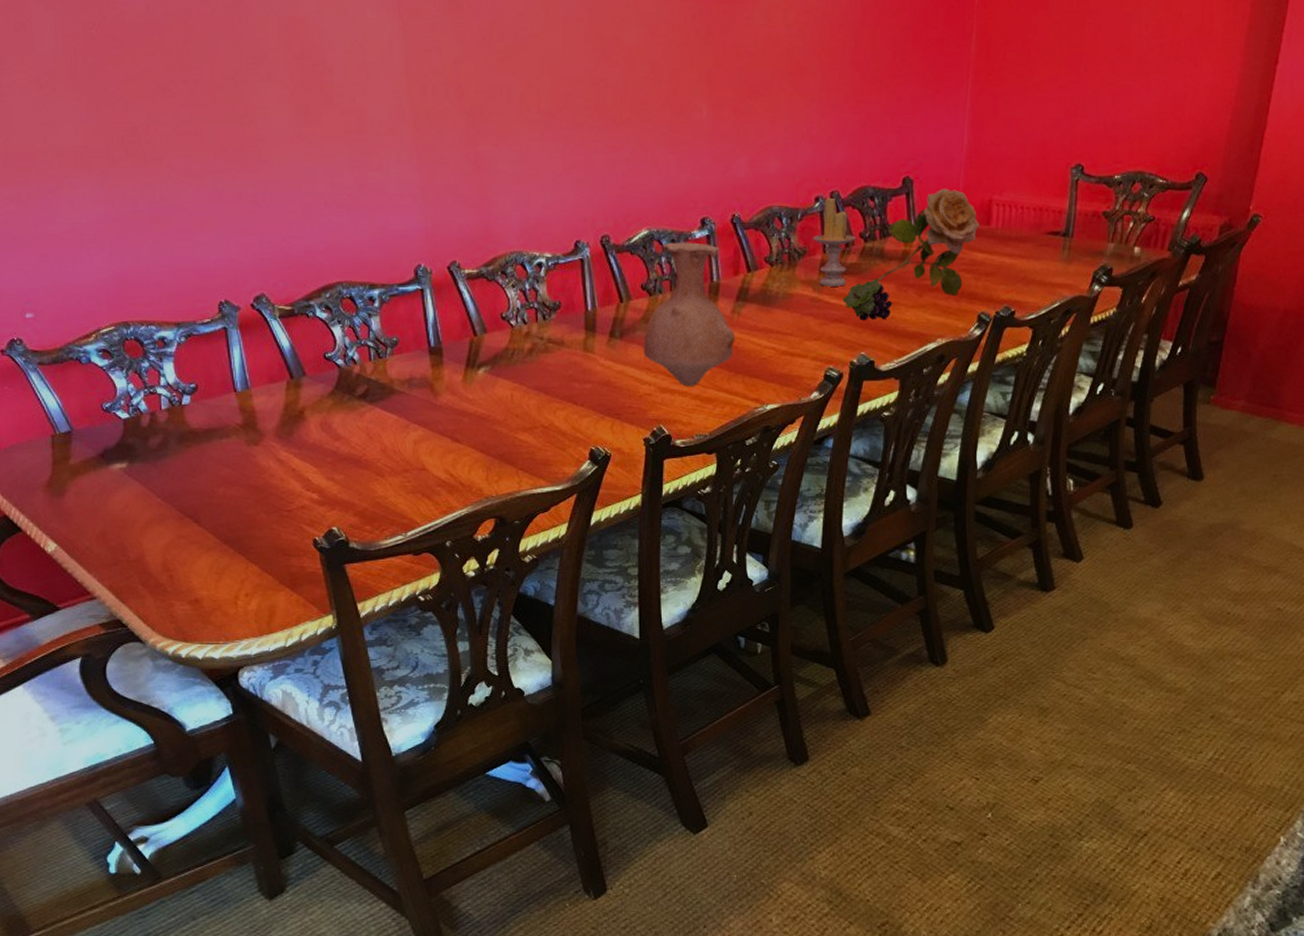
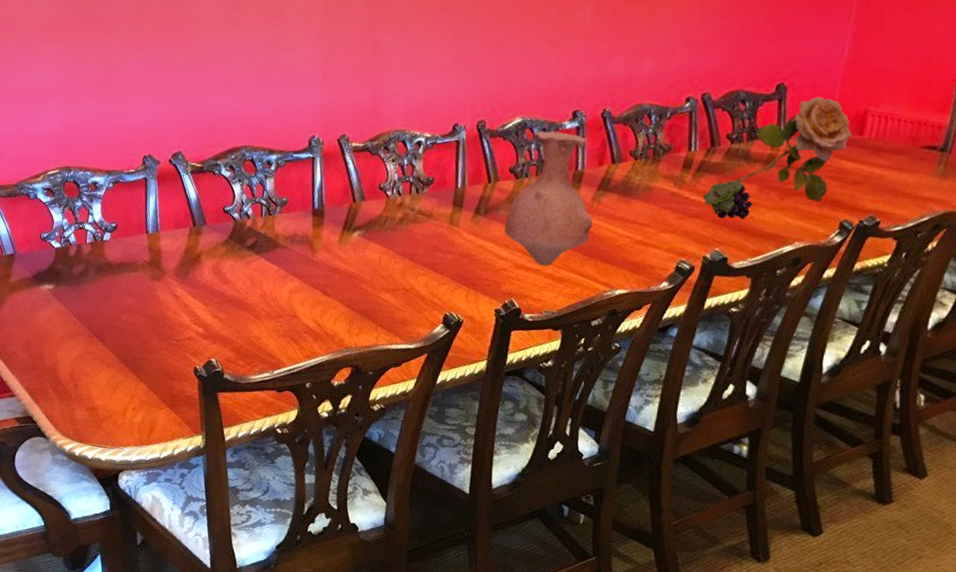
candle: present [813,197,856,286] -> none [679,98,723,184]

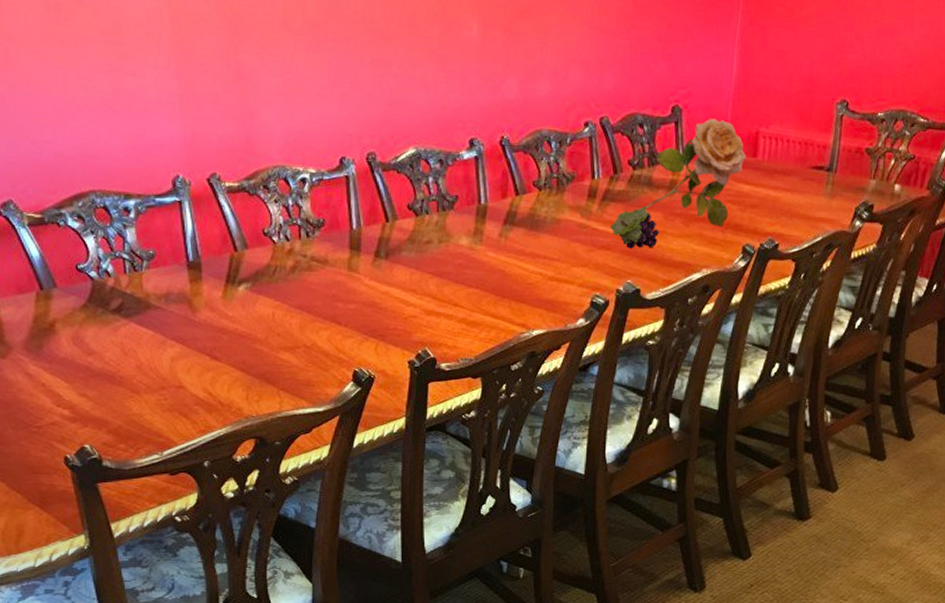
vase: present [504,131,593,266] -> none [408,162,502,310]

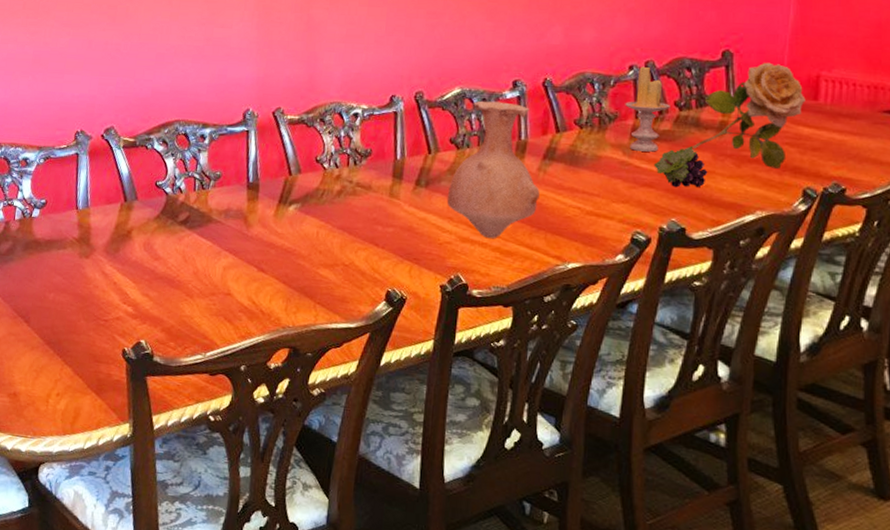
vase: none [408,162,502,310] -> present [446,101,540,239]
candle: none [581,122,624,213] -> present [625,66,670,152]

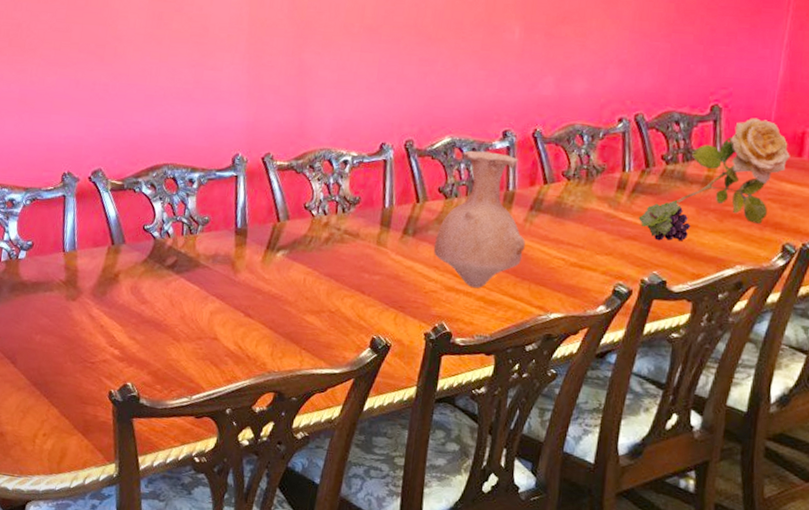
candle: present [625,66,670,152] -> none [613,119,657,205]

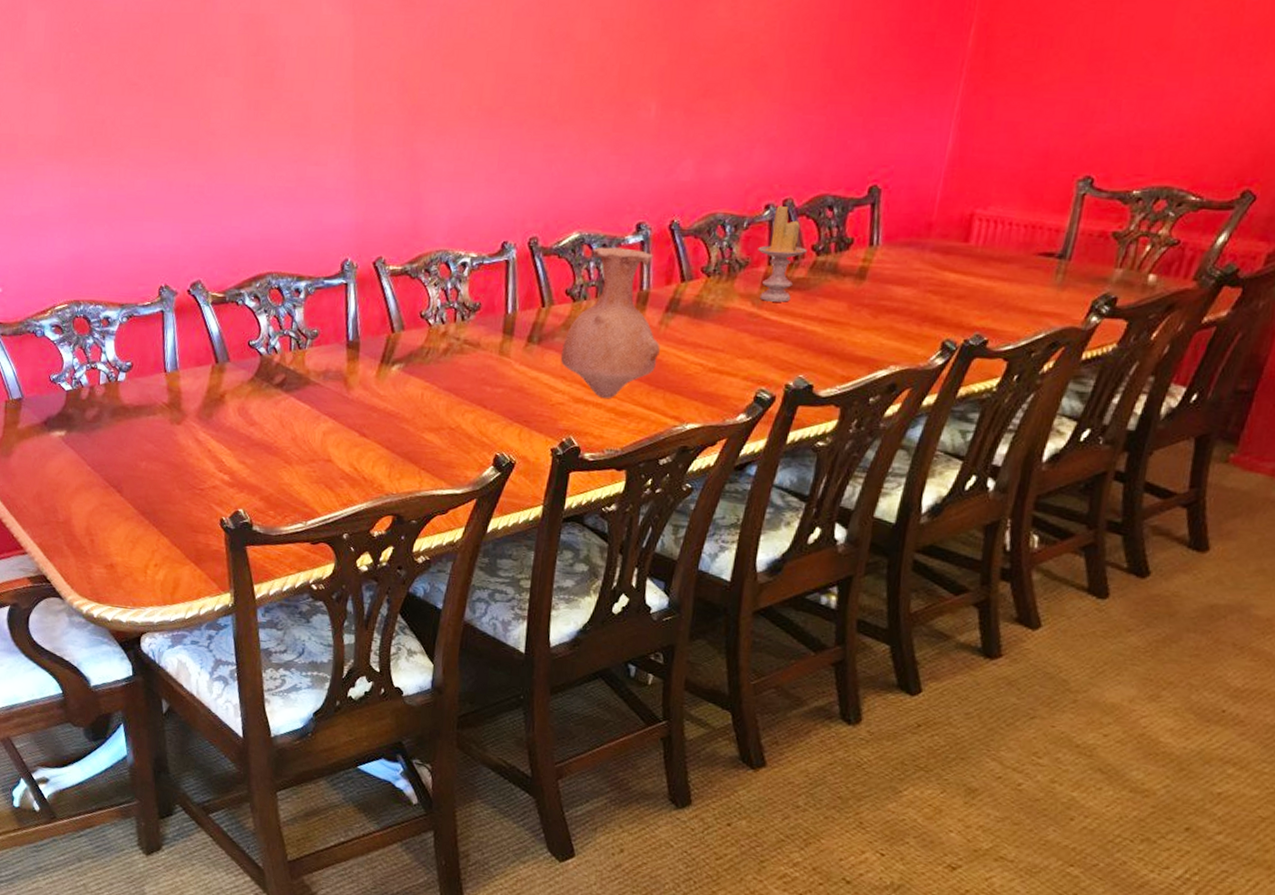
candle: none [613,119,657,205] -> present [757,205,807,302]
fruit: present [638,199,691,242] -> none [784,295,842,341]
flower: present [677,117,790,224] -> none [827,199,956,319]

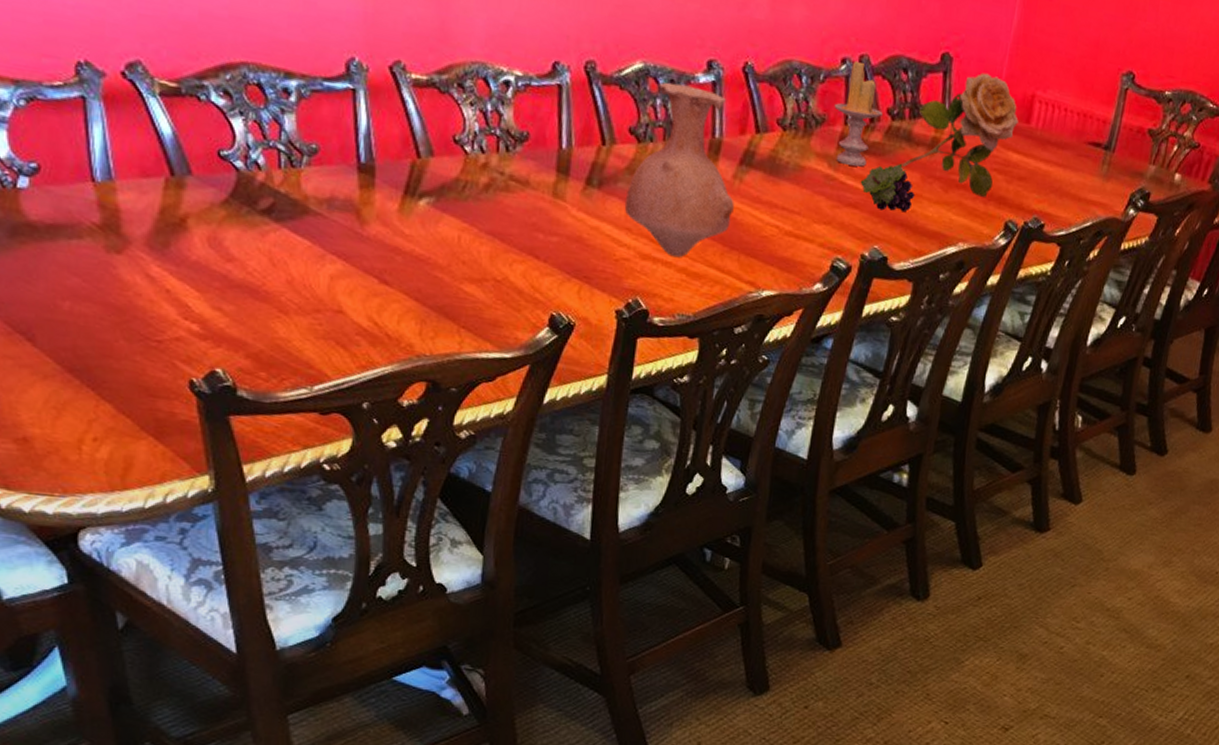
fruit: none [784,295,842,341] -> present [860,163,915,213]
flower: none [827,199,956,319] -> present [901,72,1019,197]

